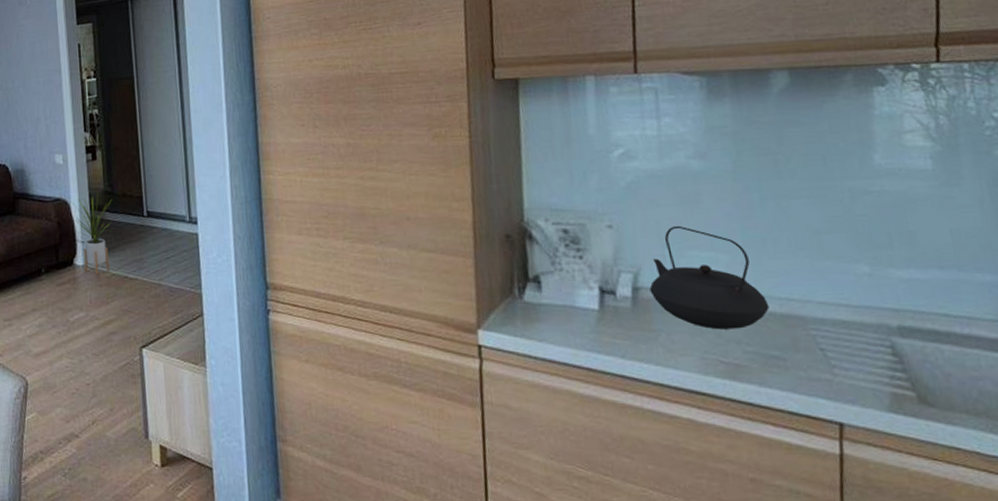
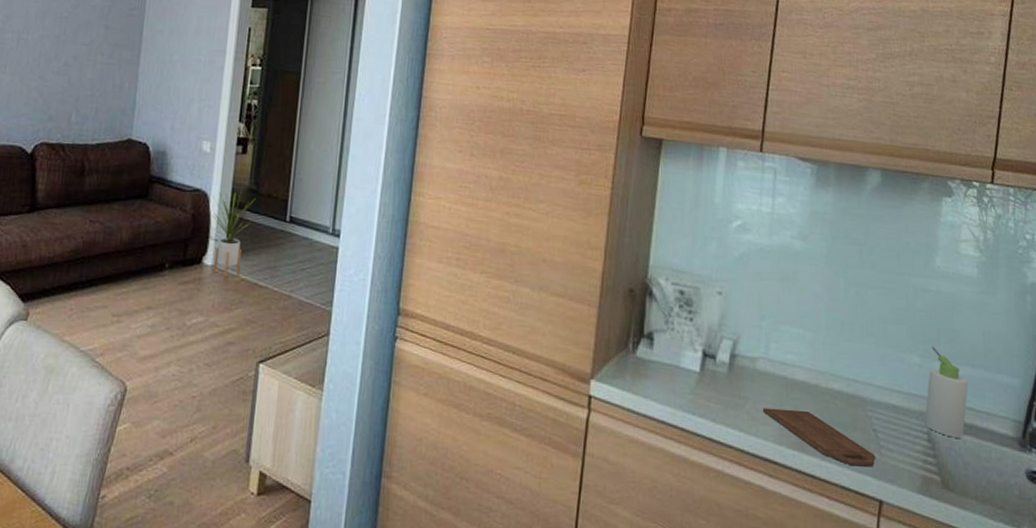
teapot: present [649,225,770,330] -> none [745,300,839,404]
cutting board: none [679,336,828,390] -> present [762,408,876,467]
bottle: none [882,251,940,349] -> present [925,346,969,438]

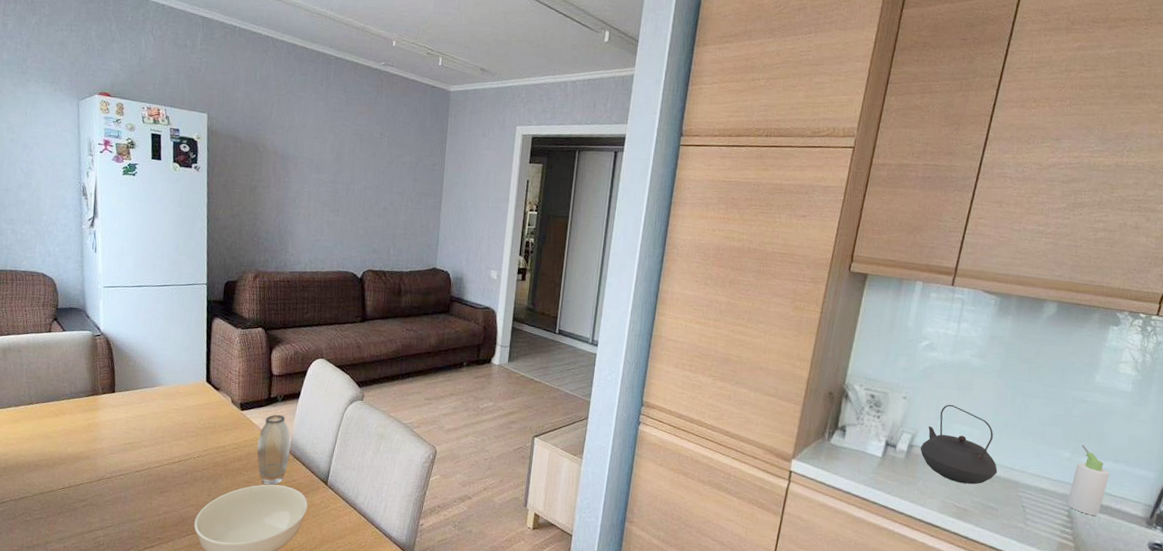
house plant: present [212,191,256,278] -> none [499,309,532,374]
teapot: none [745,300,839,404] -> present [920,404,998,485]
cutting board: present [762,408,876,467] -> none [930,486,1022,534]

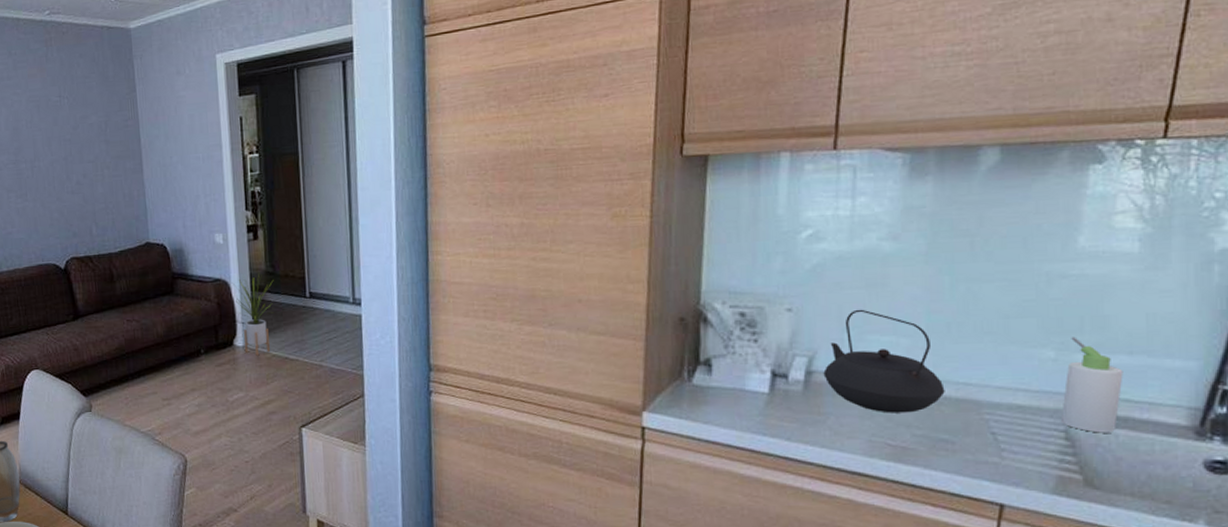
house plant: none [499,309,532,374] -> present [233,276,274,356]

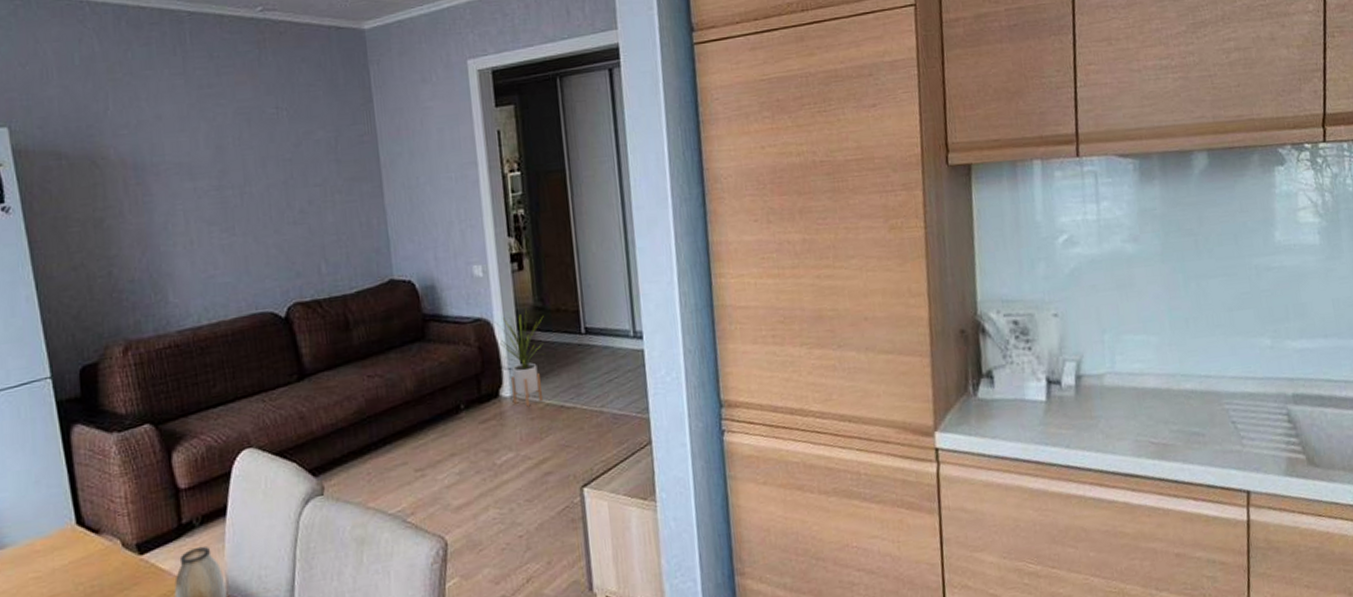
teapot: present [823,309,945,413] -> none [1090,310,1191,412]
bottle: present [1061,336,1124,433] -> none [1281,324,1324,414]

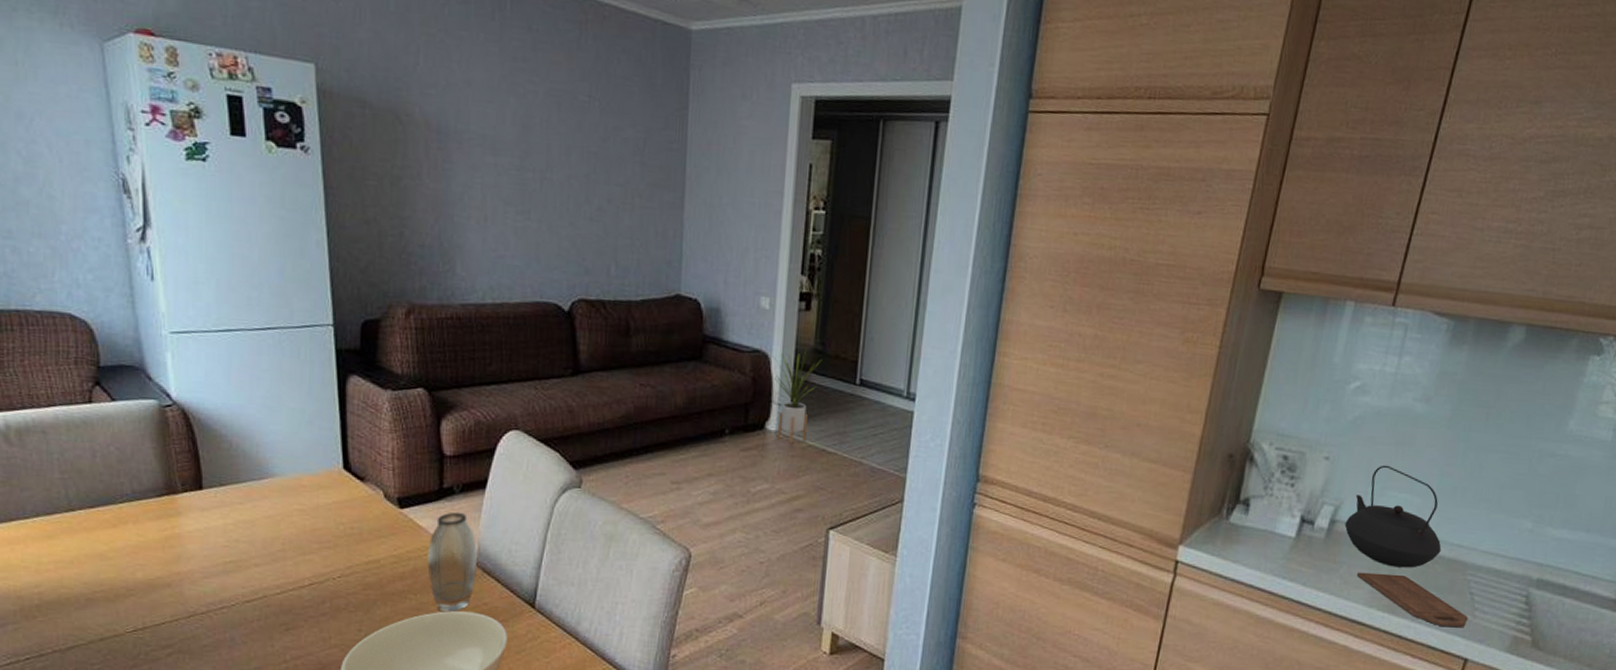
teapot: none [1090,310,1191,412] -> present [1344,465,1442,568]
cutting board: none [1116,417,1238,463] -> present [1356,572,1469,628]

